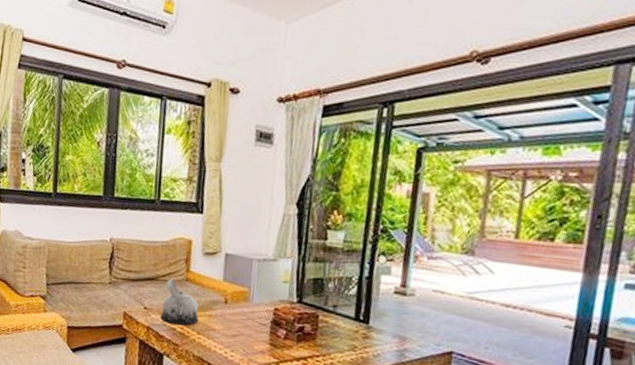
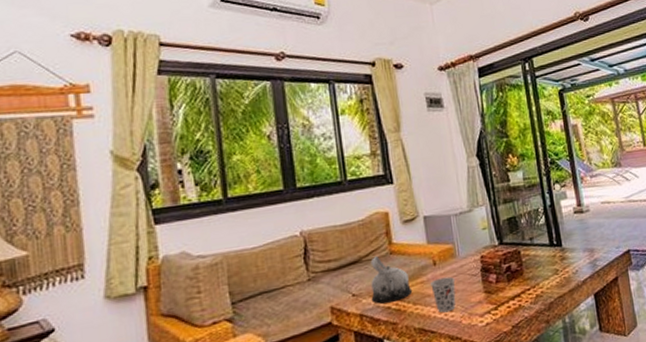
cup: none [217,316,243,351] -> present [430,276,456,313]

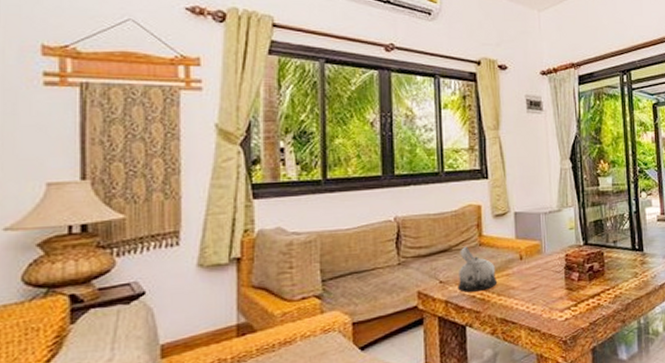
cup: present [430,276,456,313] -> none [515,271,540,306]

